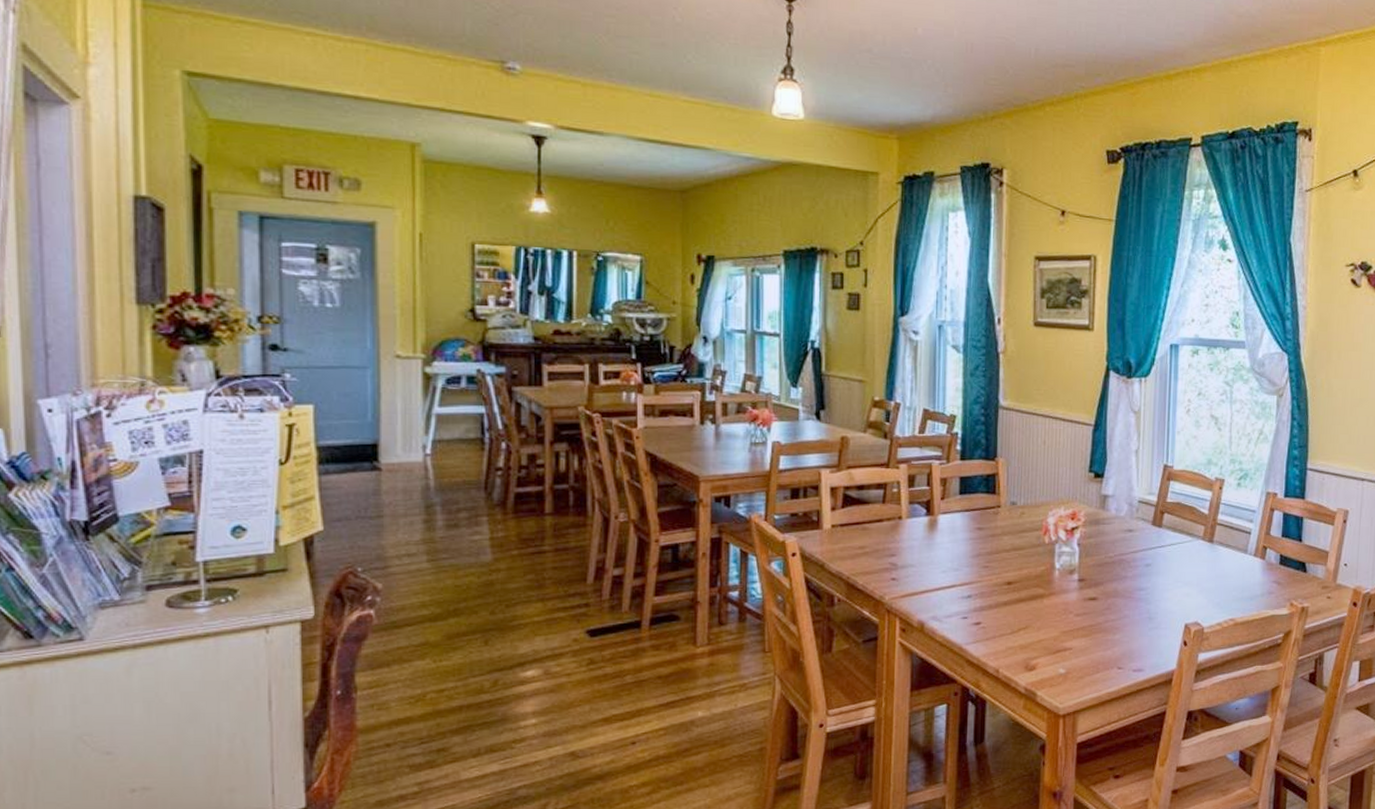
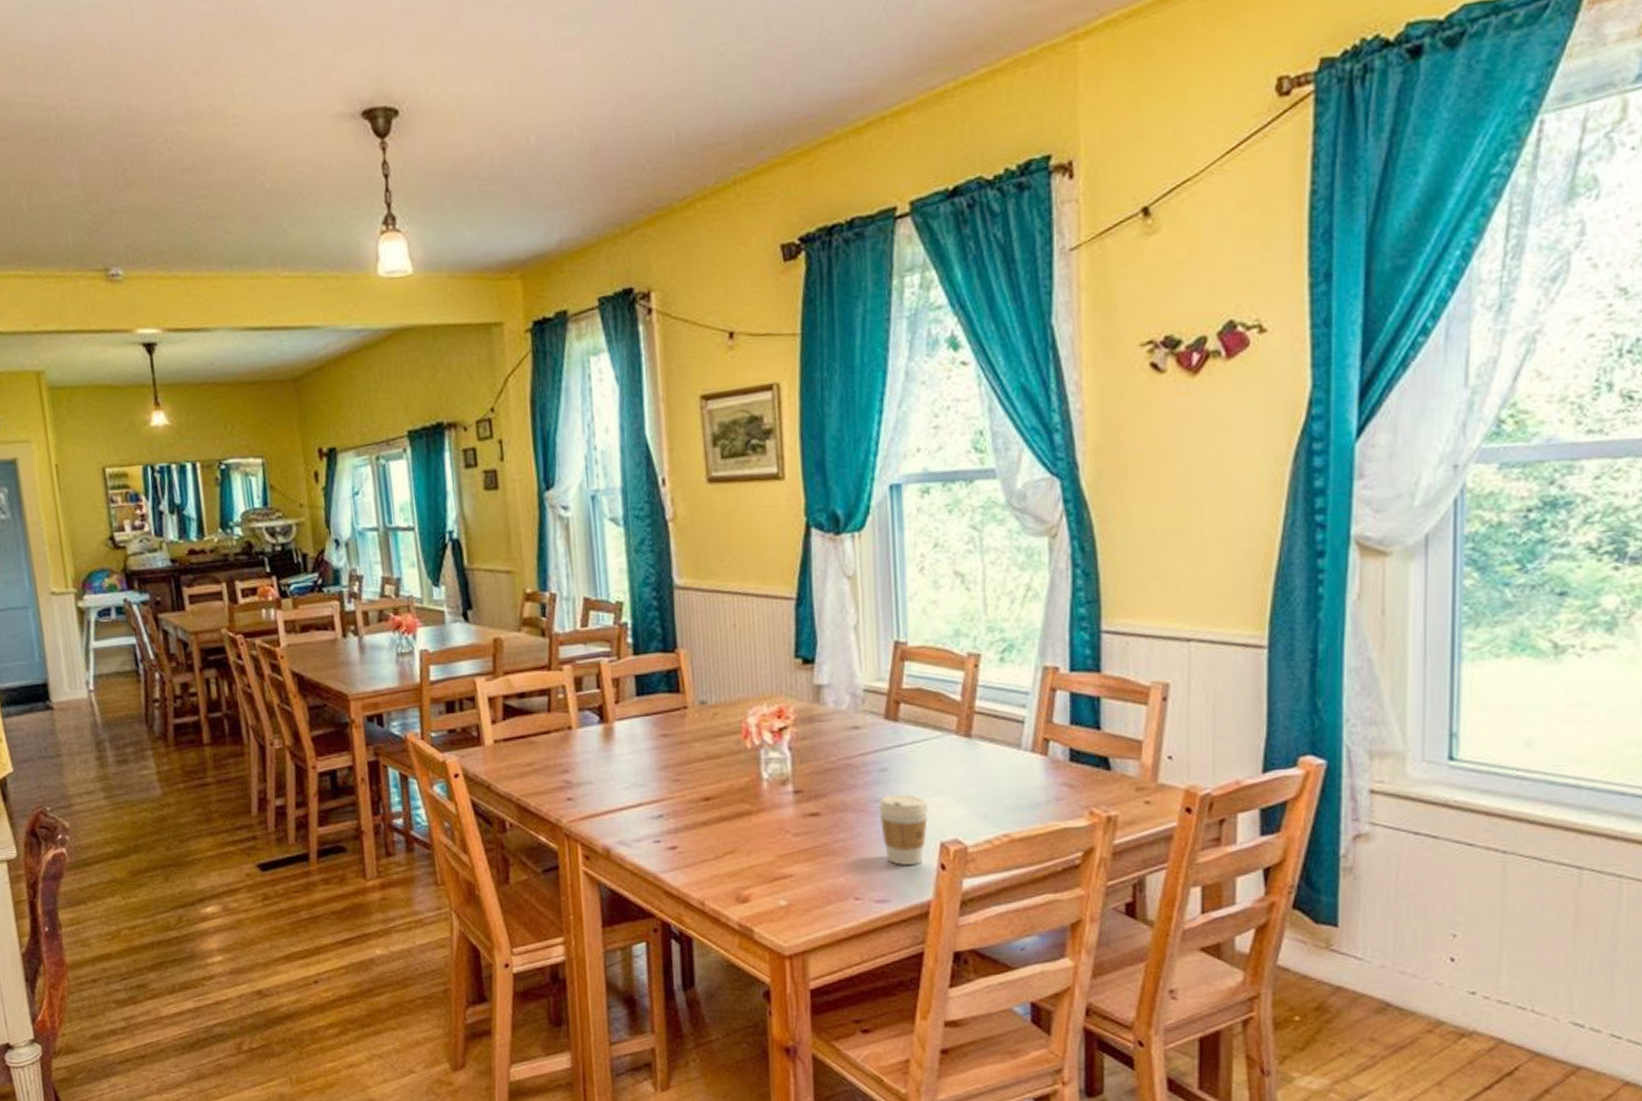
coffee cup: none [1142,585,1179,641] -> present [878,794,929,865]

